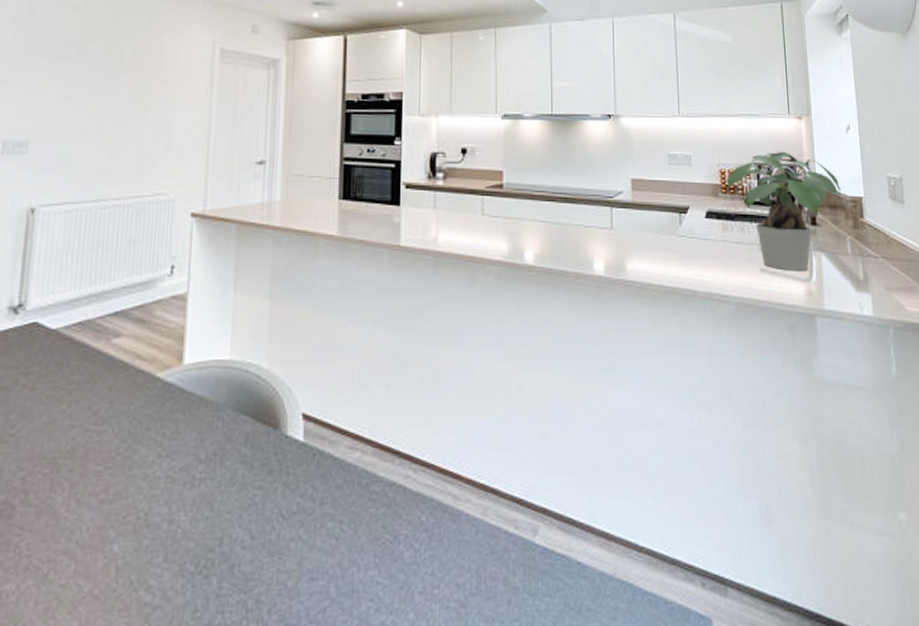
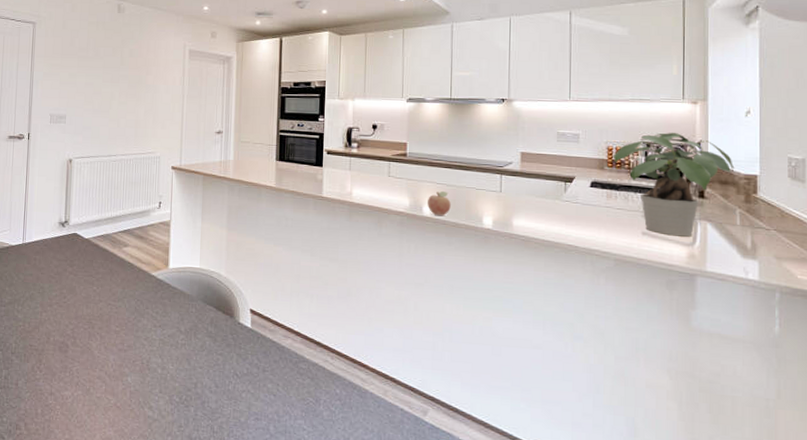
fruit: none [530,230,557,264] -> present [428,190,451,216]

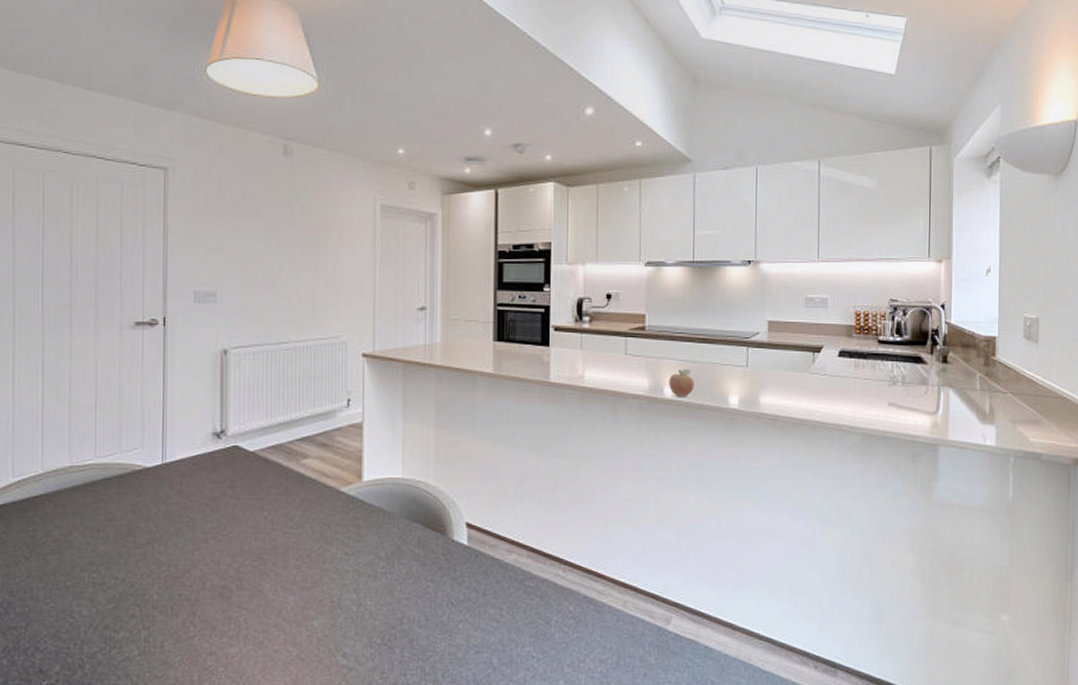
potted plant: present [613,133,735,237] -> none [861,294,976,405]

